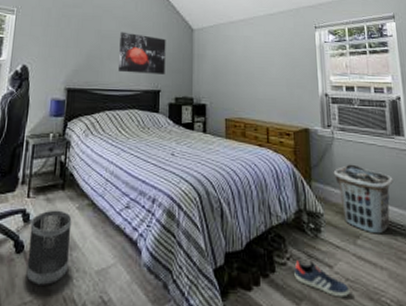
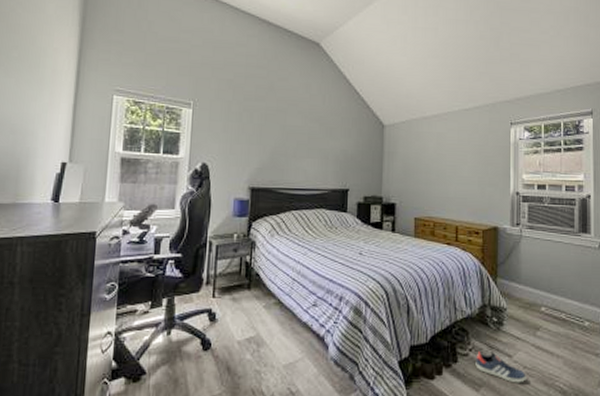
wastebasket: present [26,210,72,285] -> none [214,309,259,379]
wall art: present [119,31,166,74] -> none [305,127,355,173]
clothes hamper: present [333,164,393,234] -> none [519,261,576,326]

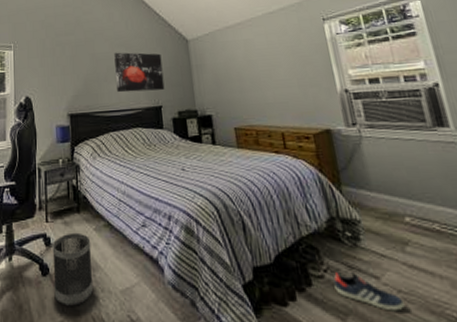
wastebasket: none [214,309,259,379] -> present [52,232,94,306]
wall art: none [305,127,355,173] -> present [114,52,165,93]

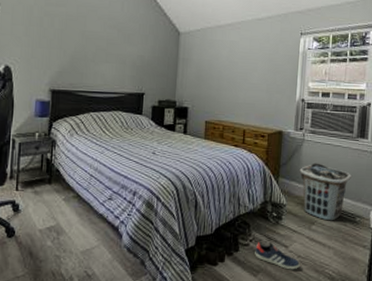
wastebasket: present [52,232,94,306] -> none [18,201,59,263]
wall art: present [114,52,165,93] -> none [103,33,152,78]
clothes hamper: none [366,163,445,239] -> present [299,163,351,221]

